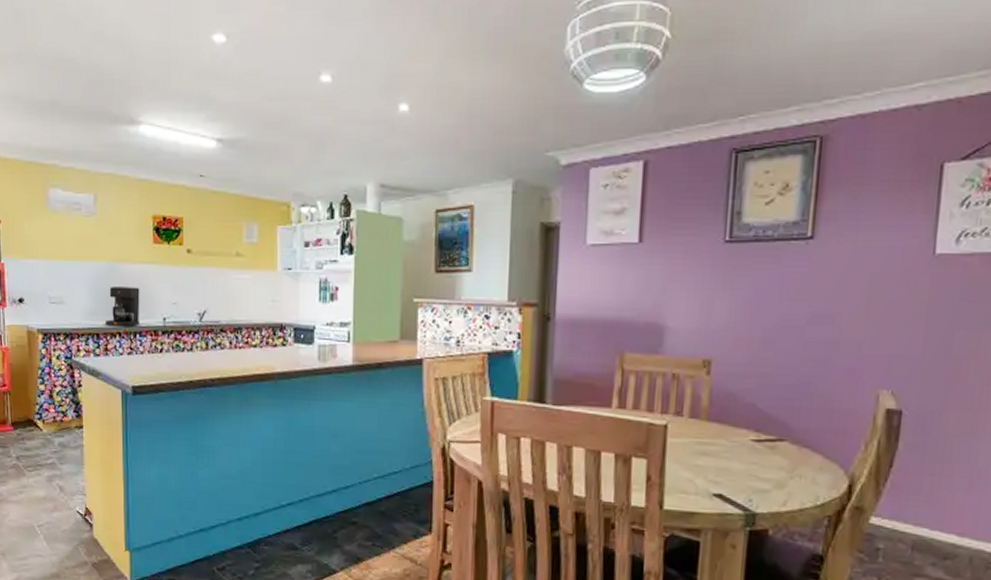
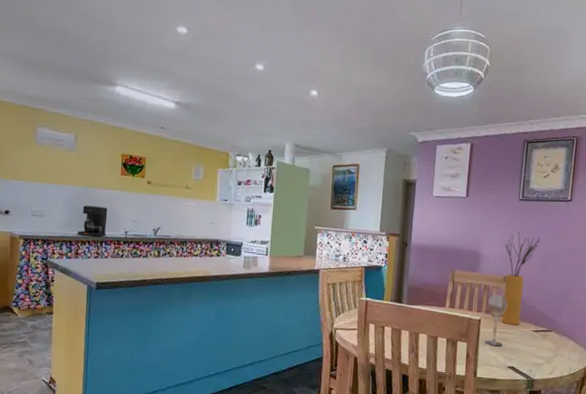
wineglass: none [675,386,710,465] -> present [485,294,508,347]
vase: none [701,292,762,433] -> present [502,232,541,326]

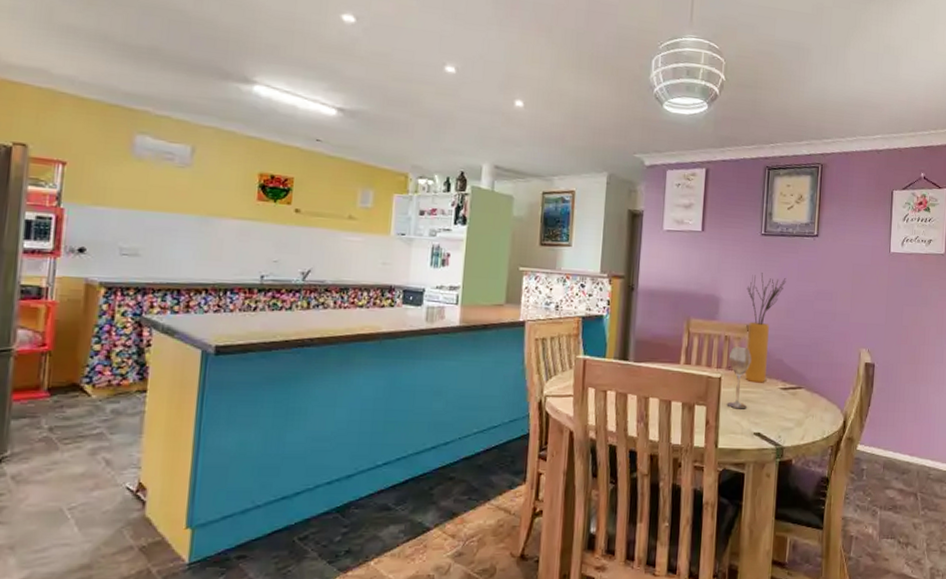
coffee maker: present [77,205,108,237] -> none [188,240,236,284]

